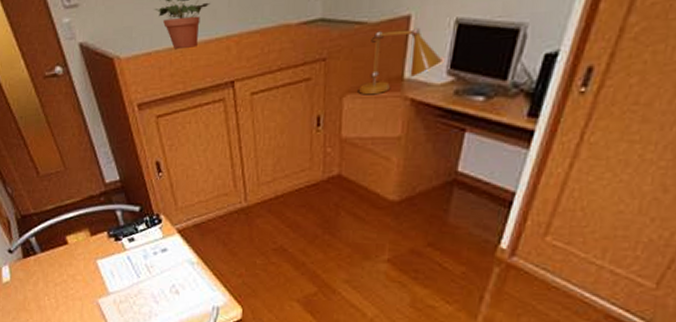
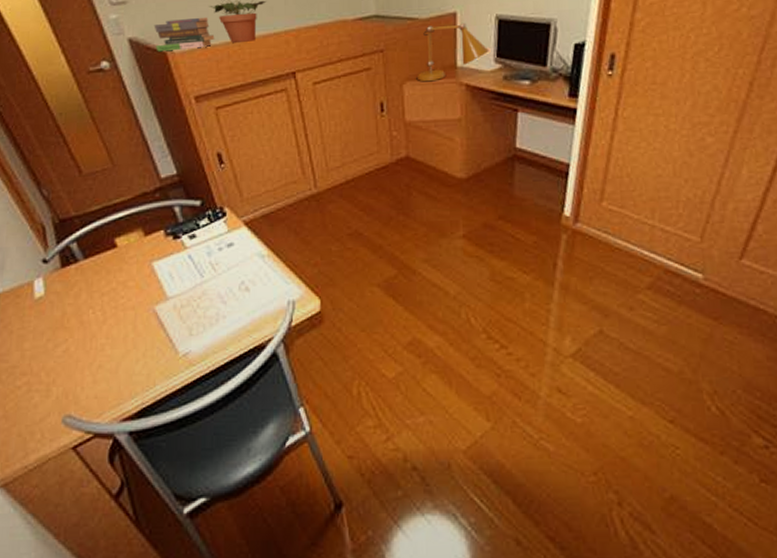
books: none [102,20,159,58] -> present [154,17,215,52]

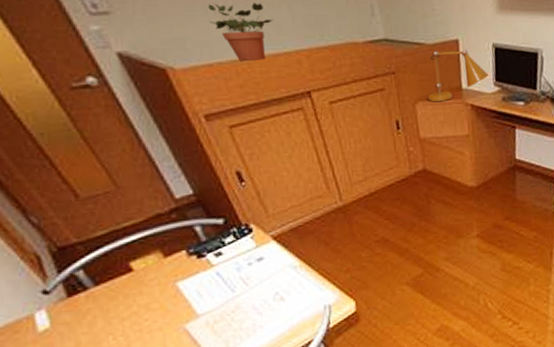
books: present [154,17,215,52] -> none [146,33,220,68]

